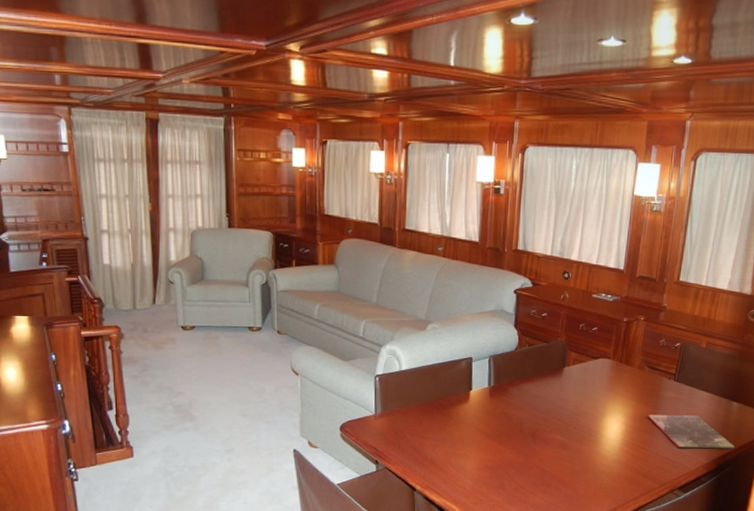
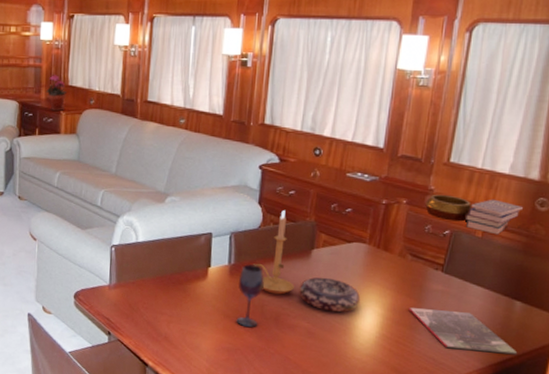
potted plant: none [301,203,324,242] -> present [46,75,68,112]
wineglass: none [497,385,522,445] -> present [236,264,264,328]
candle holder: none [511,332,549,412] -> present [253,210,294,295]
decorative bowl: none [553,392,607,424] -> present [299,277,361,313]
decorative bowl: none [660,310,698,335] -> present [425,194,473,222]
books: none [692,313,738,345] -> present [464,199,523,235]

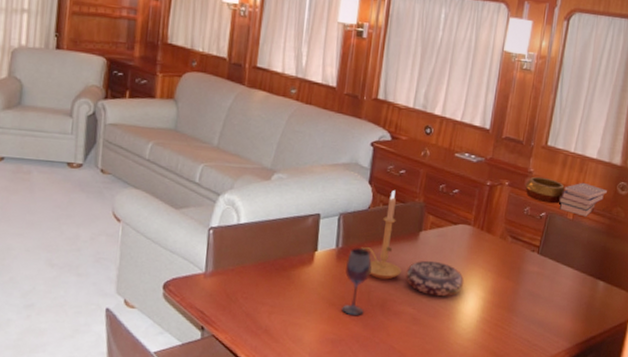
potted plant: present [46,75,68,112] -> none [140,30,166,73]
magazine: present [408,307,518,355] -> none [507,290,600,333]

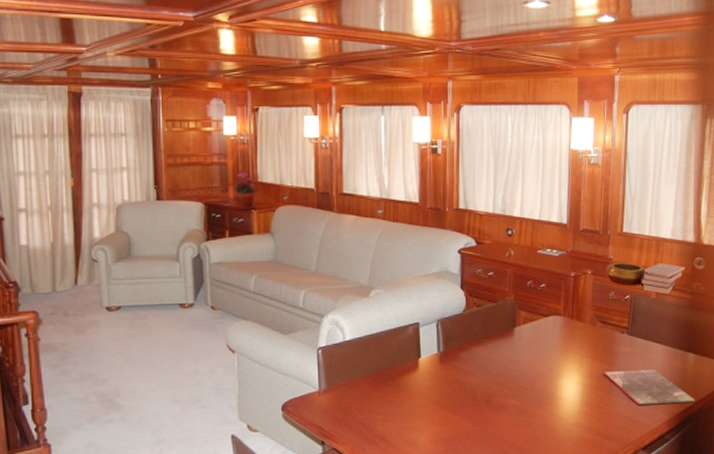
potted plant: none [140,30,166,73] -> present [234,172,258,211]
wineglass: present [342,248,372,316] -> none [448,350,473,414]
candle holder: present [361,190,401,280] -> none [462,292,501,377]
decorative bowl: present [406,260,464,297] -> none [506,353,562,387]
magazine: none [507,290,600,333] -> present [604,369,696,406]

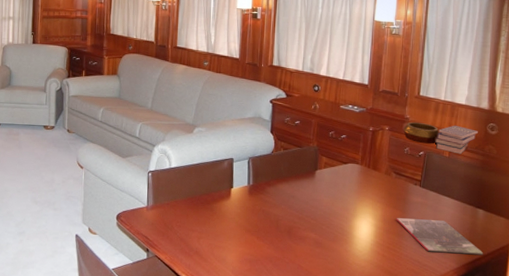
potted plant: present [234,172,258,211] -> none [91,25,110,56]

